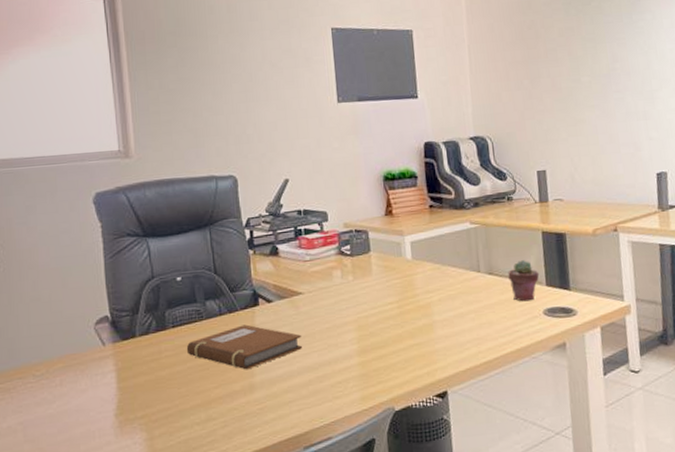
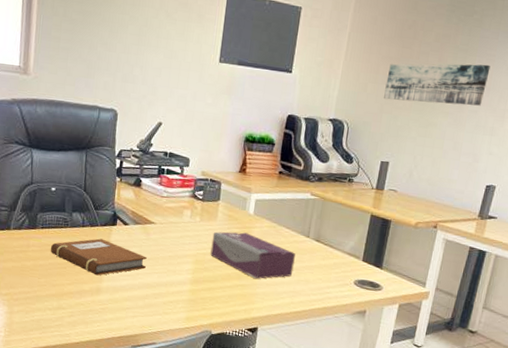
tissue box: none [371,281,472,333] -> present [210,231,296,279]
potted succulent: present [508,260,540,302] -> none [332,235,360,271]
wall art: none [519,48,626,106] -> present [384,63,491,106]

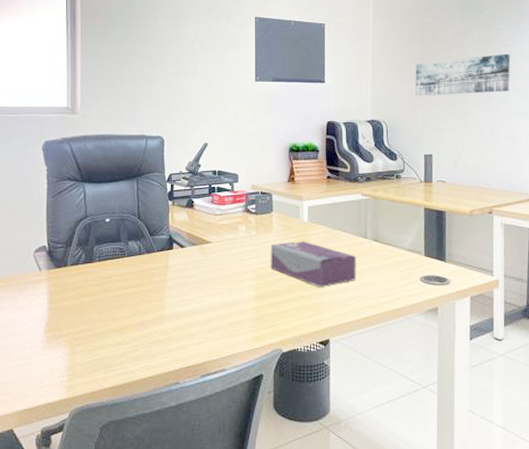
notebook: present [50,238,148,276] -> none [108,265,208,304]

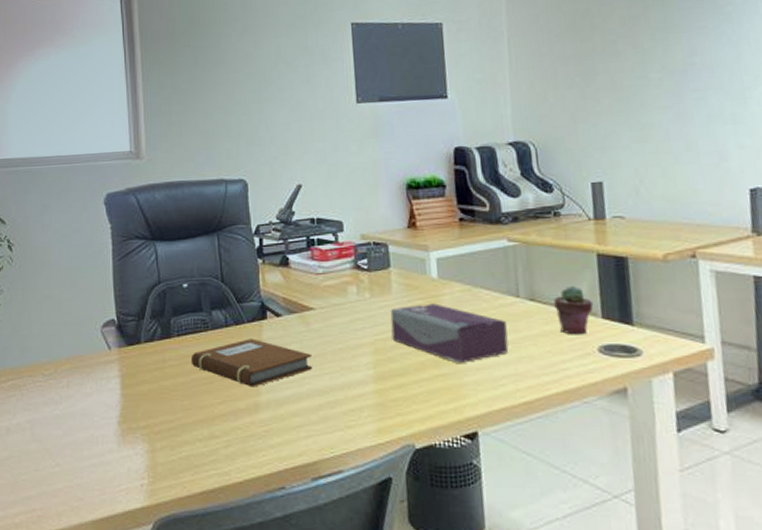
notebook: none [108,265,208,304] -> present [190,338,313,388]
potted succulent: none [391,231,419,268] -> present [553,286,594,335]
wall art: present [415,53,511,96] -> none [569,39,708,107]

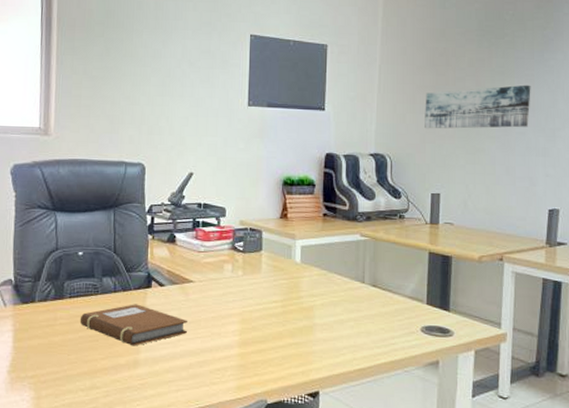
tissue box: present [390,303,509,363] -> none [257,283,352,334]
potted succulent: present [553,286,594,335] -> none [391,277,422,317]
wall art: none [569,39,708,107] -> present [425,84,531,129]

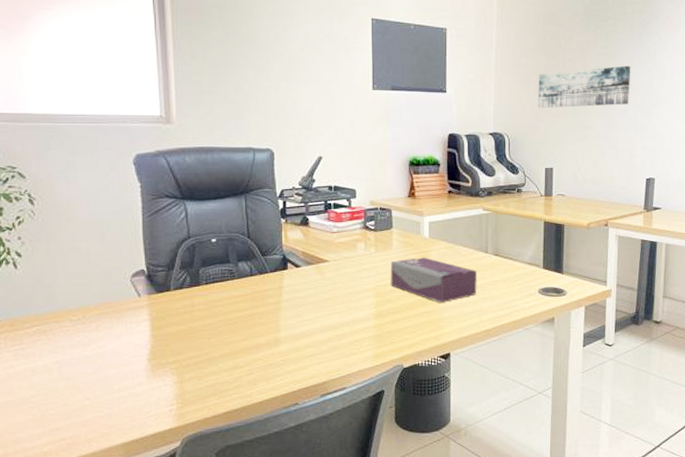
notebook: present [79,304,189,346] -> none [218,285,326,326]
tissue box: none [257,283,352,334] -> present [390,257,477,303]

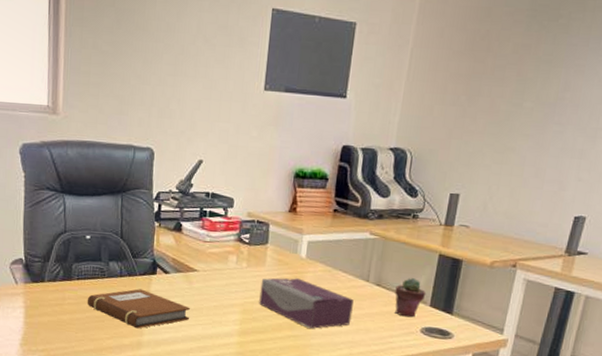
notebook: none [218,285,326,326] -> present [87,289,191,329]
potted succulent: none [512,245,538,281] -> present [395,278,427,318]
wall art: present [538,65,631,108] -> none [453,76,579,126]

